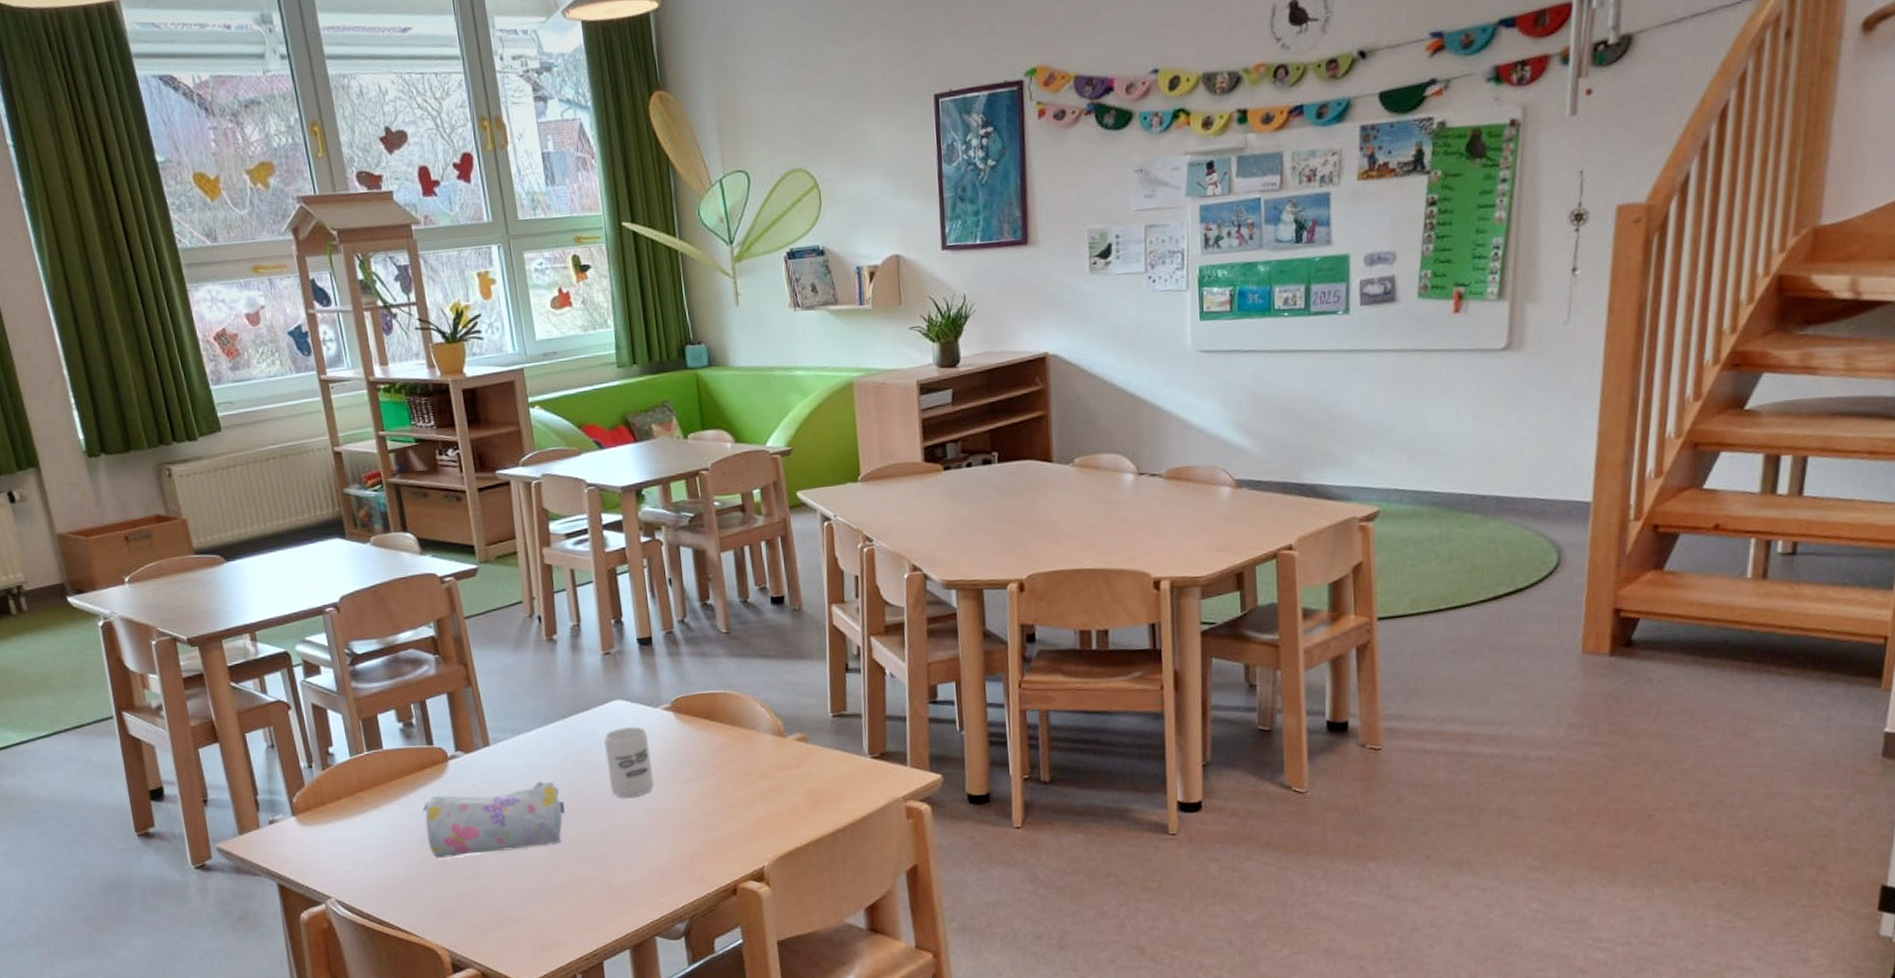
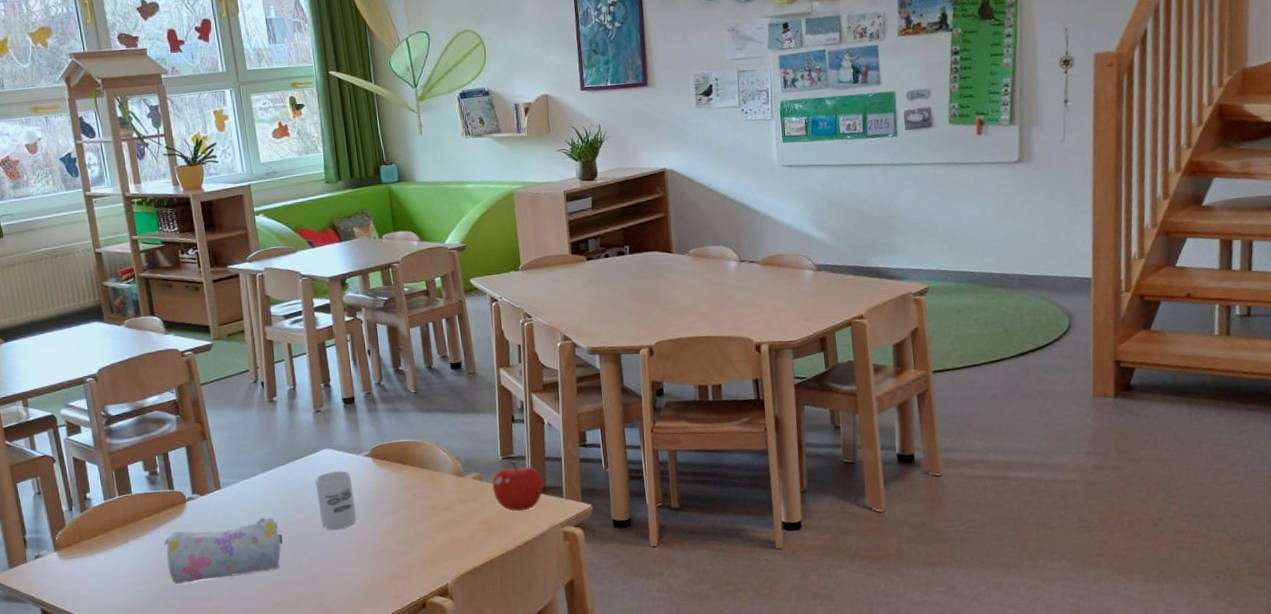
fruit: none [820,720,883,781] -> present [492,461,544,512]

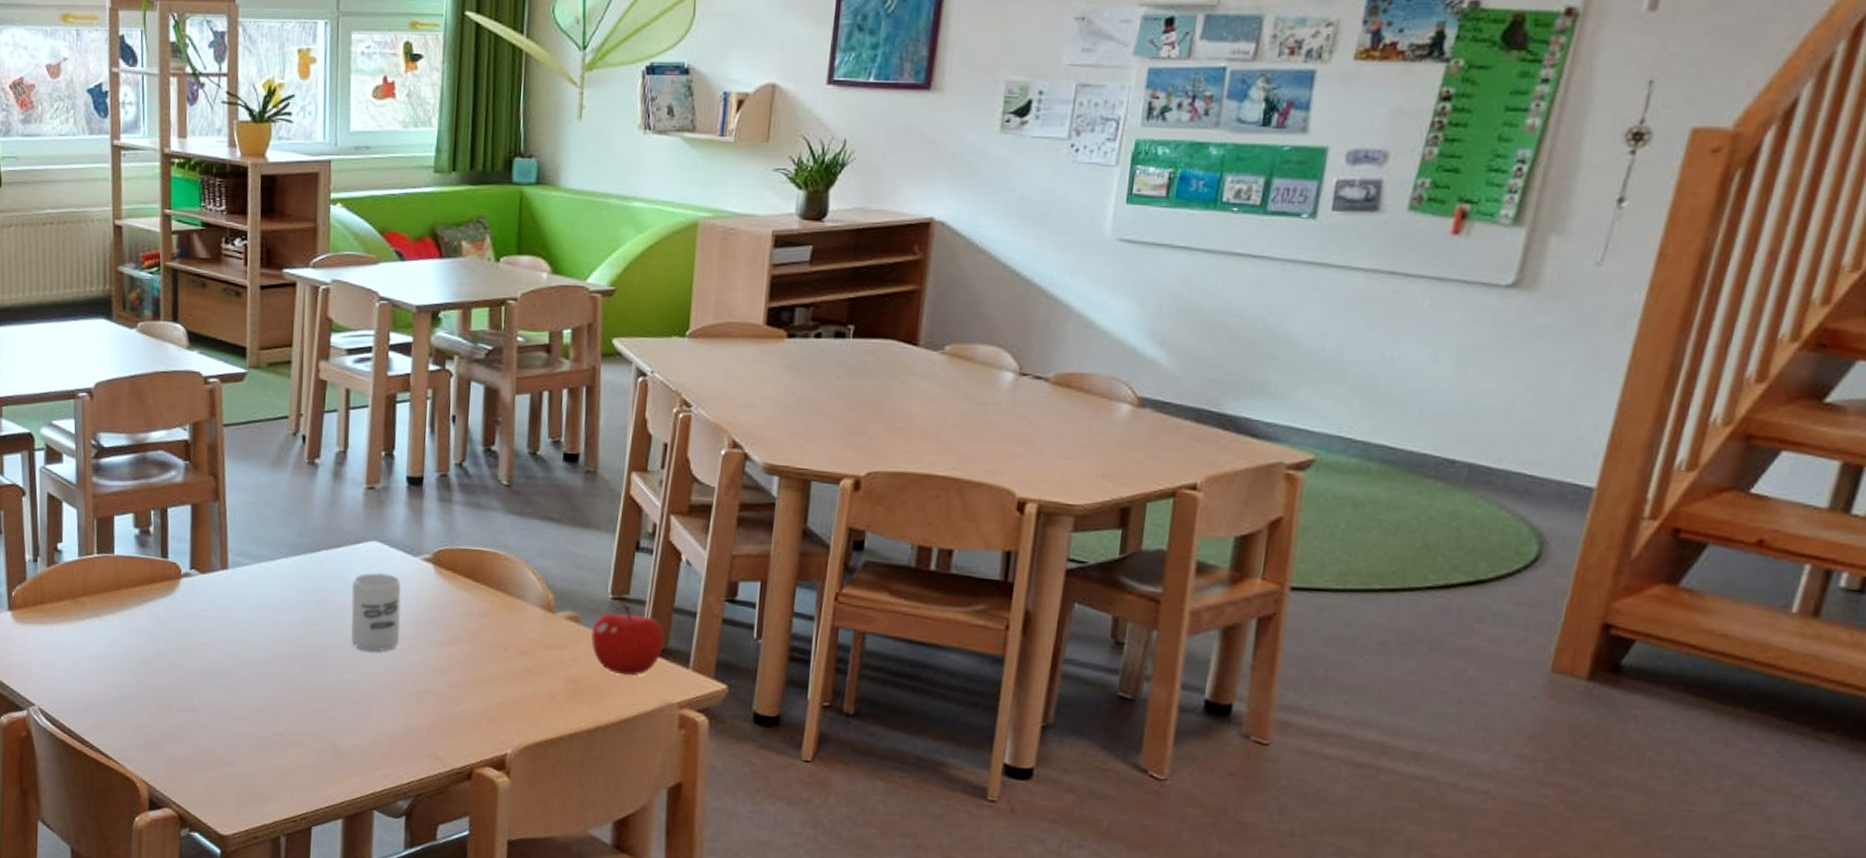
pencil case: present [164,517,283,584] -> none [145,613,297,689]

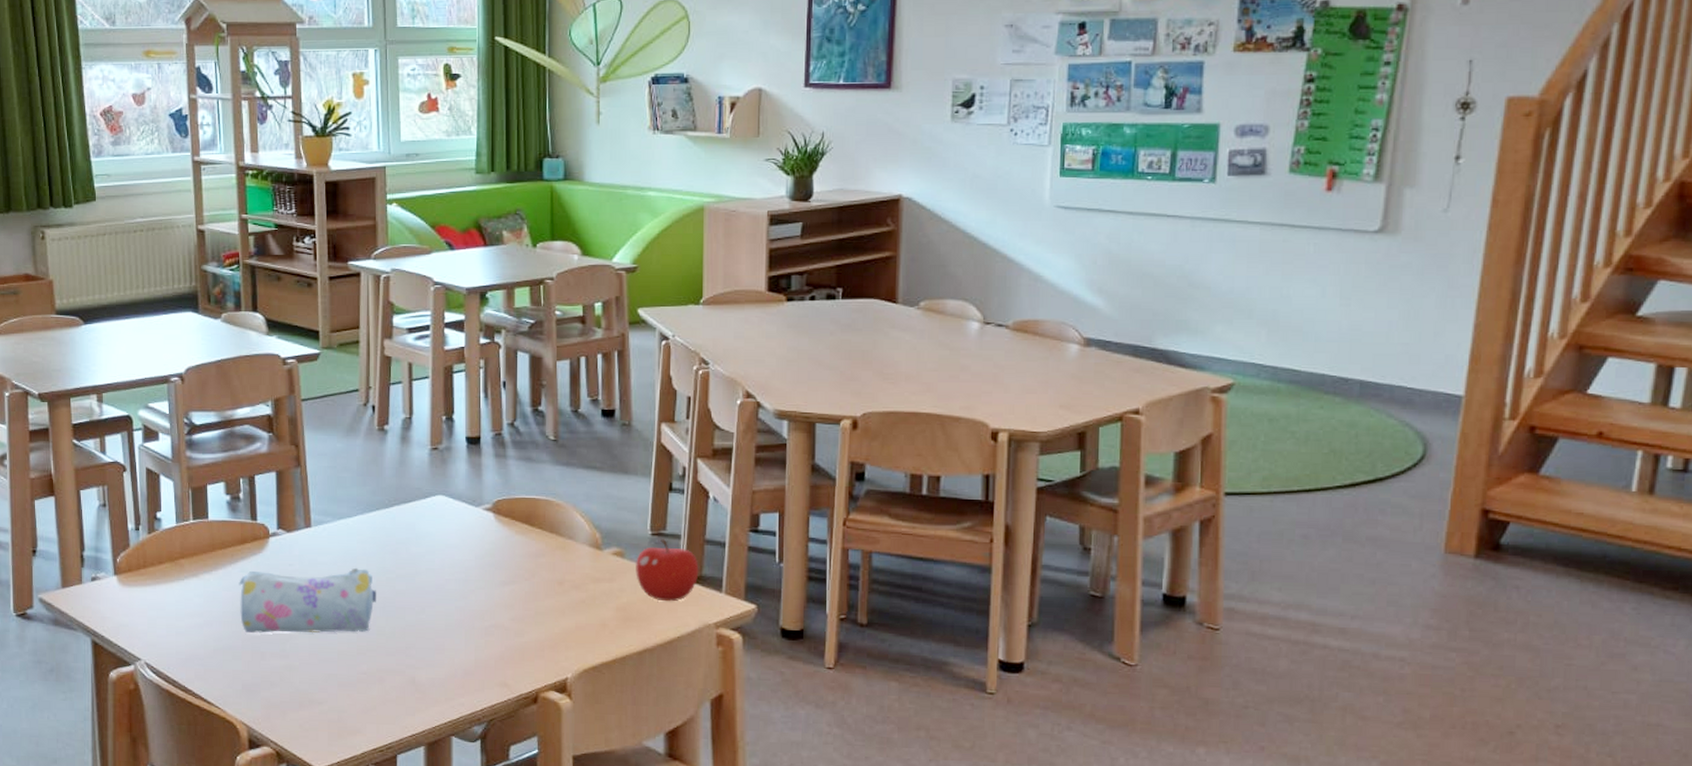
pencil case: none [145,613,297,689] -> present [239,567,376,633]
cup: present [351,572,401,652] -> none [423,522,467,594]

